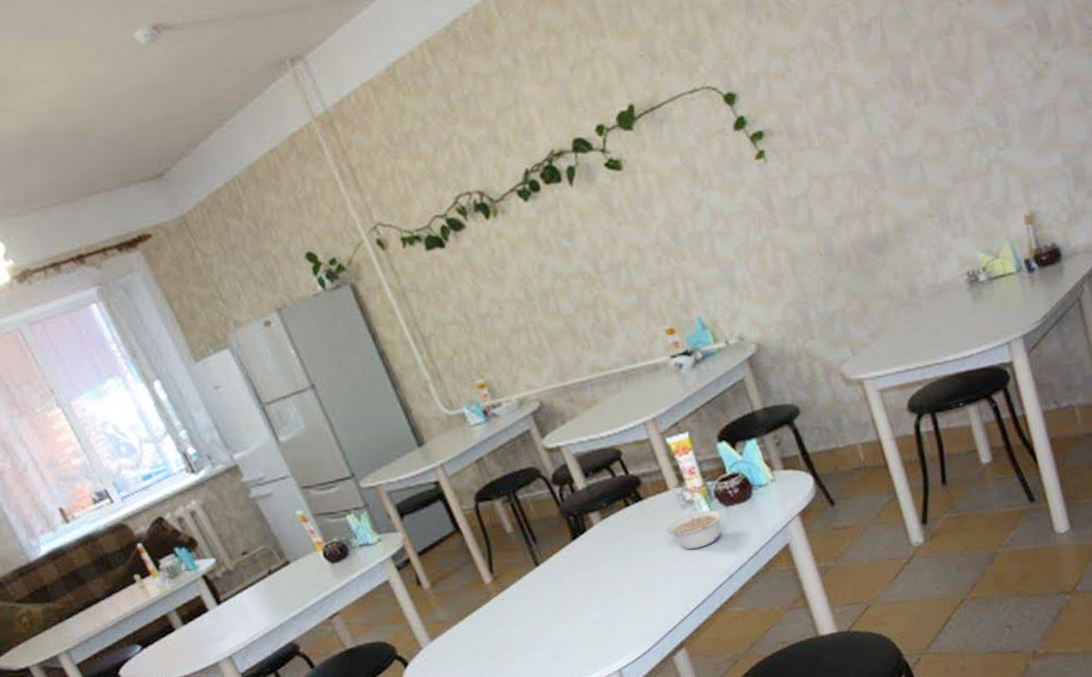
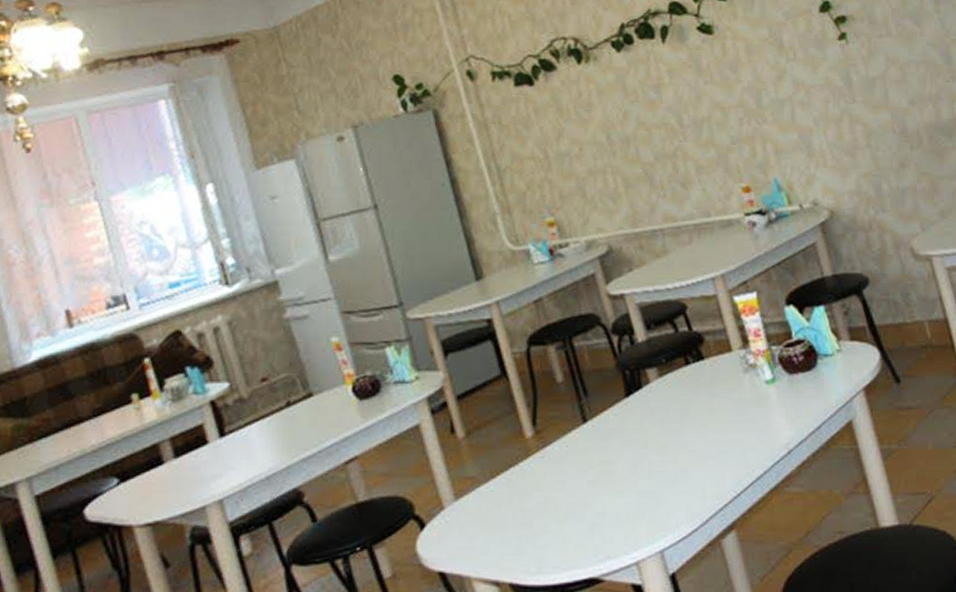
legume: present [667,510,723,550] -> none [726,377,785,419]

